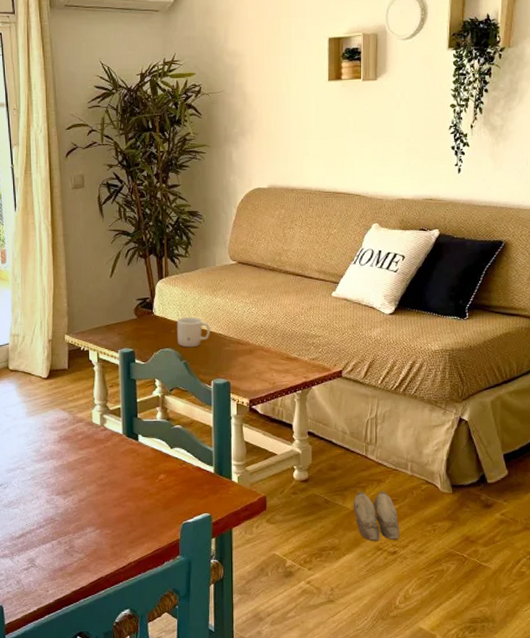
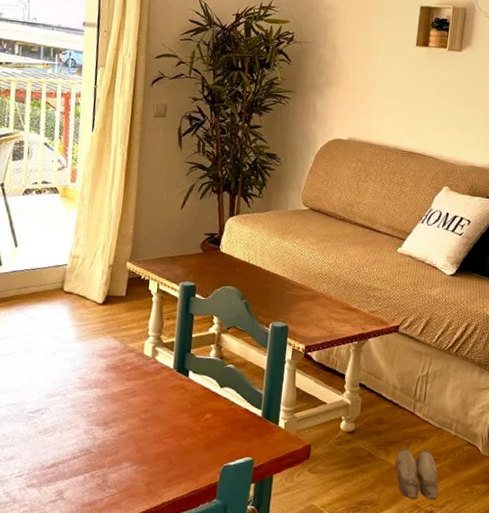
mug: present [176,317,211,348] -> none [240,256,275,288]

